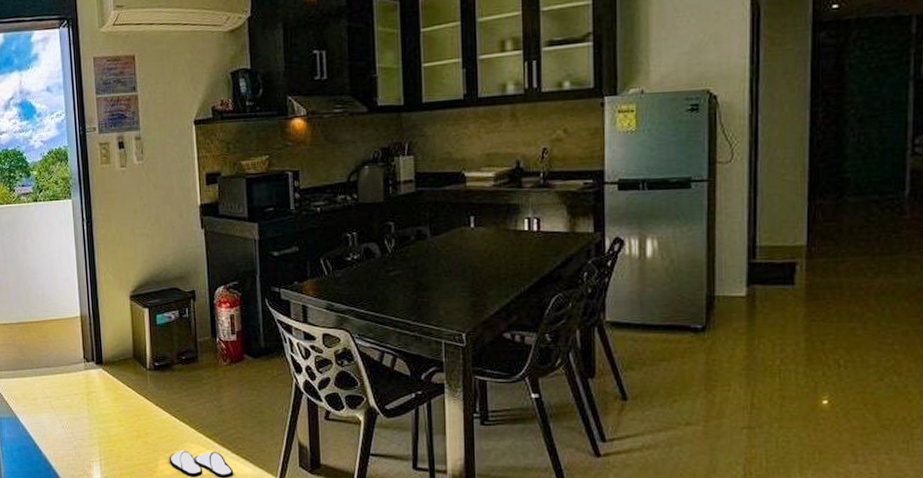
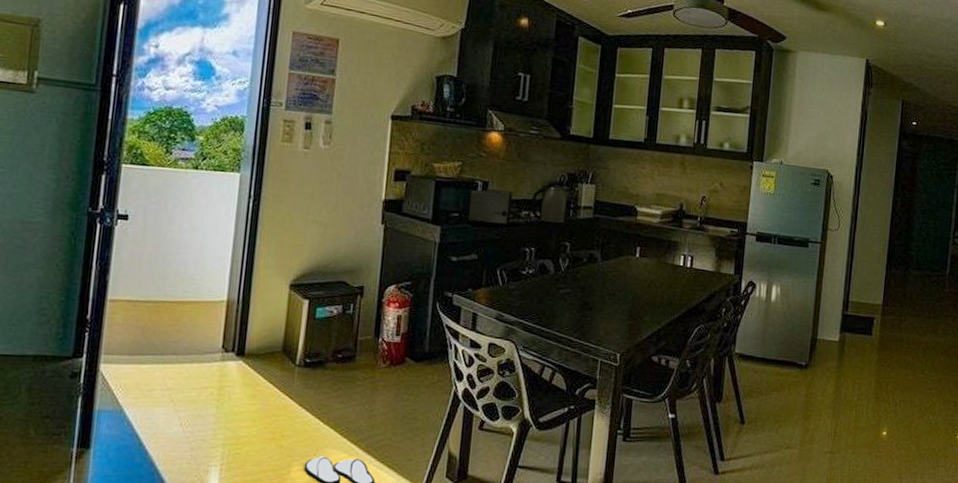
toaster: none [280,176,329,217] -> present [466,187,516,228]

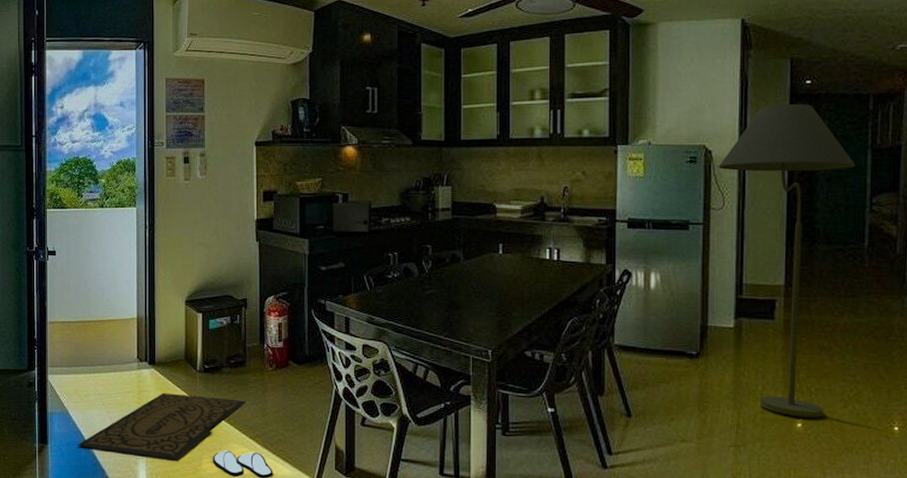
doormat: none [130,389,351,467] -> present [77,393,246,459]
kettle: present [531,186,567,226] -> none [391,192,424,230]
floor lamp: none [837,140,945,427] -> present [718,104,855,418]

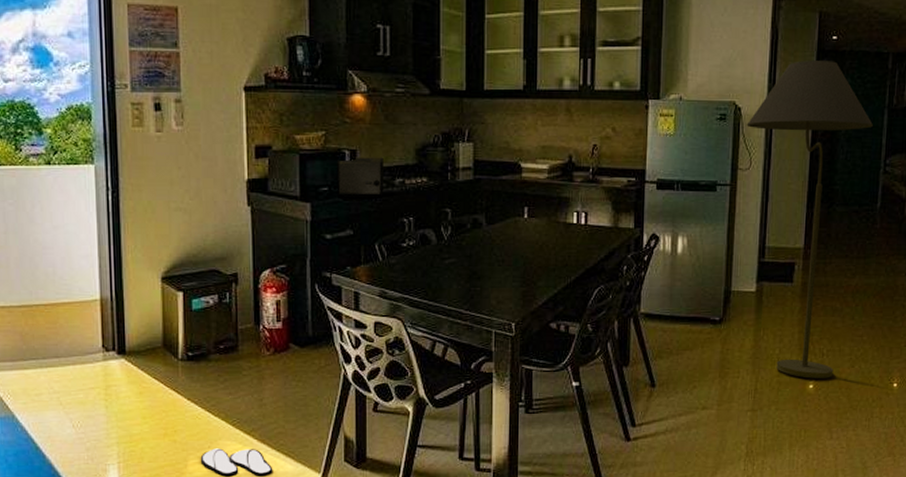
doormat: present [77,393,246,459] -> none [28,387,239,463]

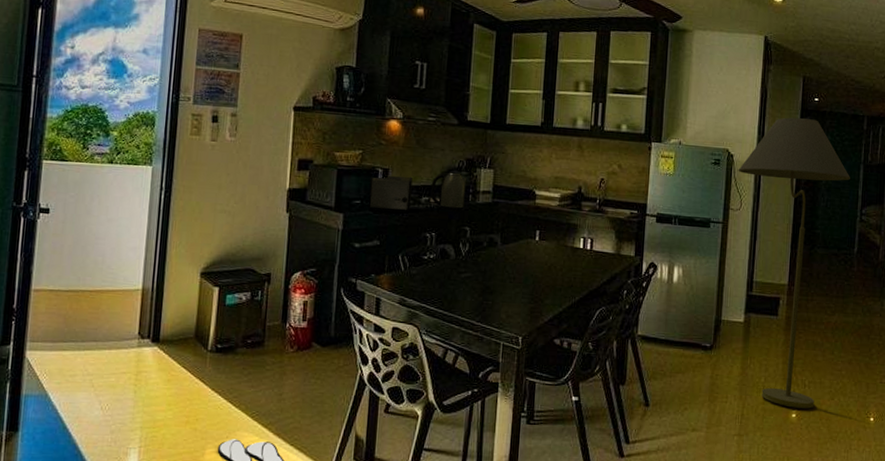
kettle: none [406,149,443,192] -> present [431,172,466,211]

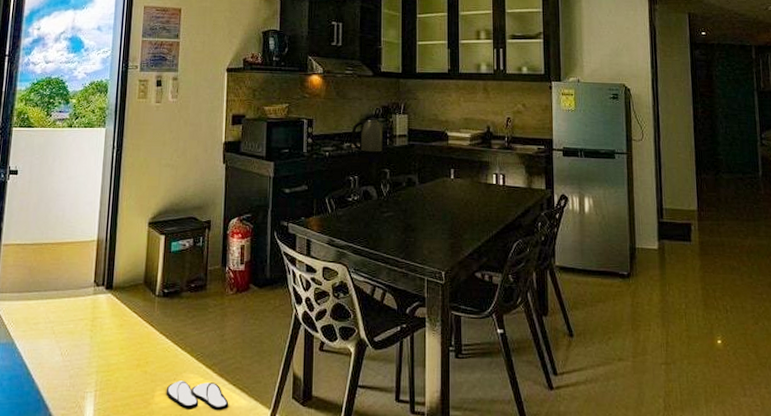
toaster: present [368,175,416,214] -> none [295,125,338,159]
floor lamp: present [738,117,850,409] -> none [636,51,746,334]

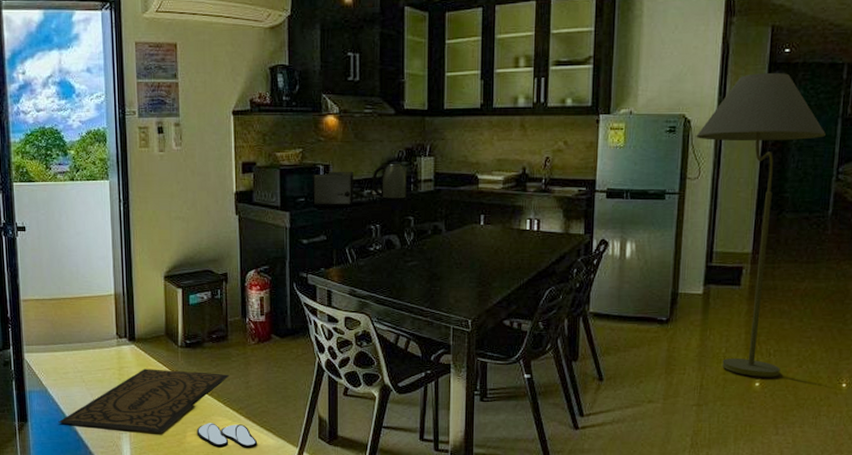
doormat: none [20,319,204,392] -> present [58,369,229,433]
toaster: none [295,125,338,159] -> present [312,171,357,208]
floor lamp: none [636,51,746,334] -> present [696,73,826,377]

